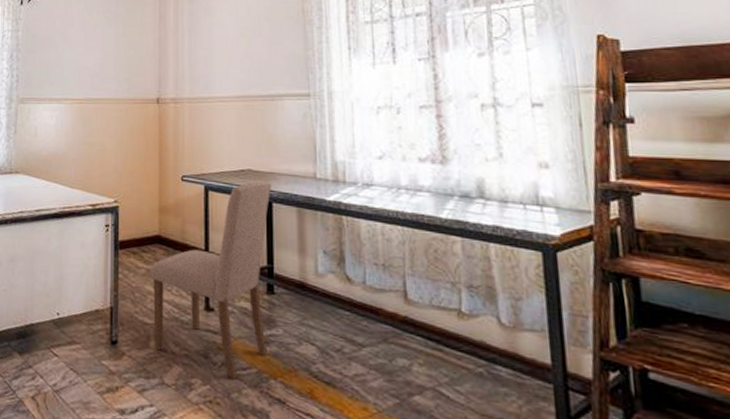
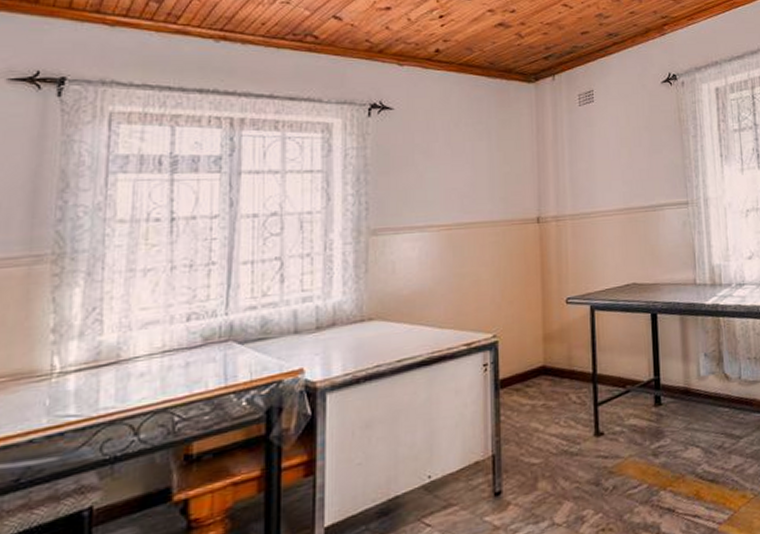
dining chair: present [151,180,271,380] -> none [536,292,658,501]

